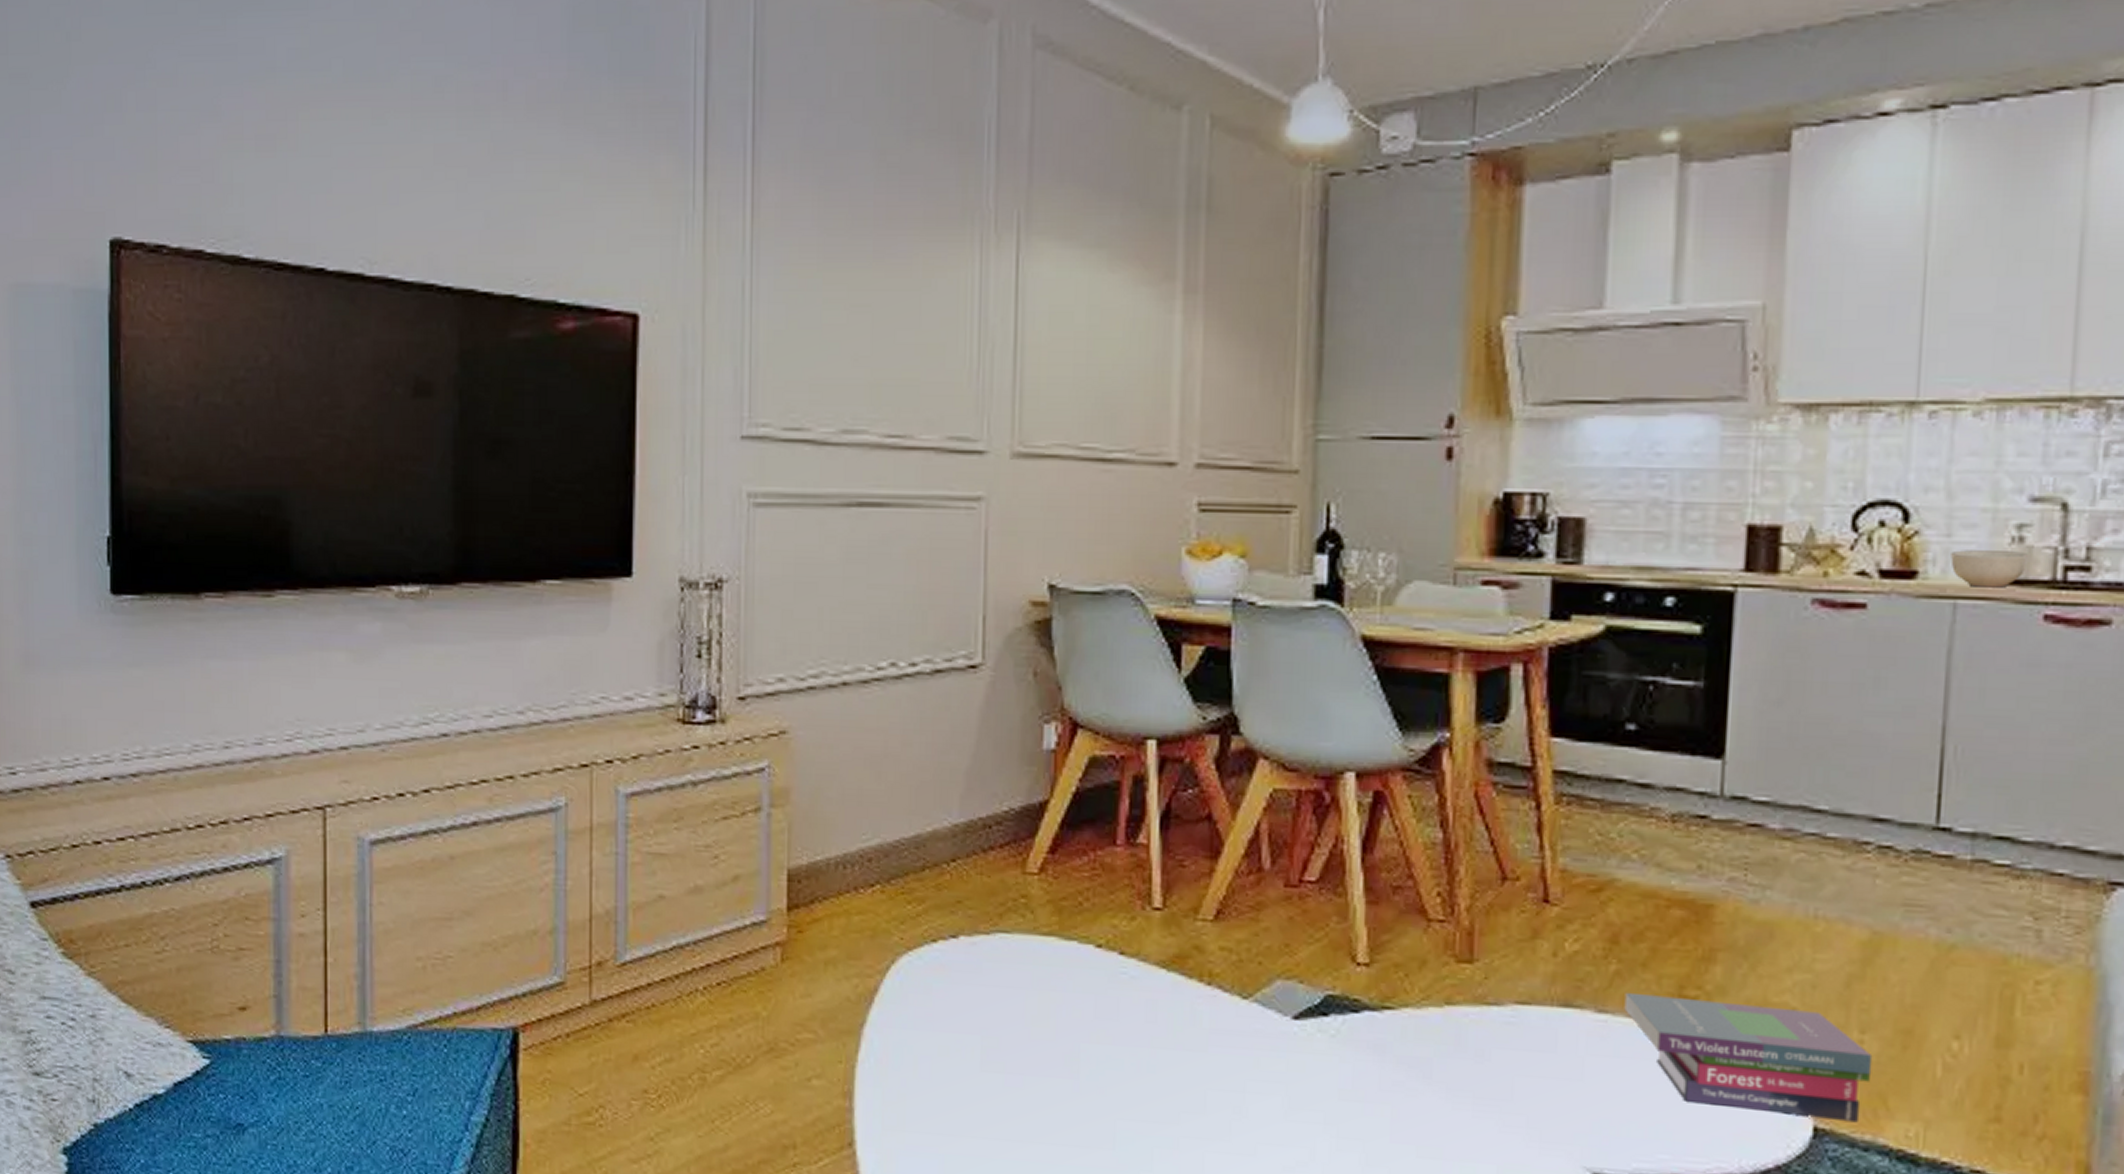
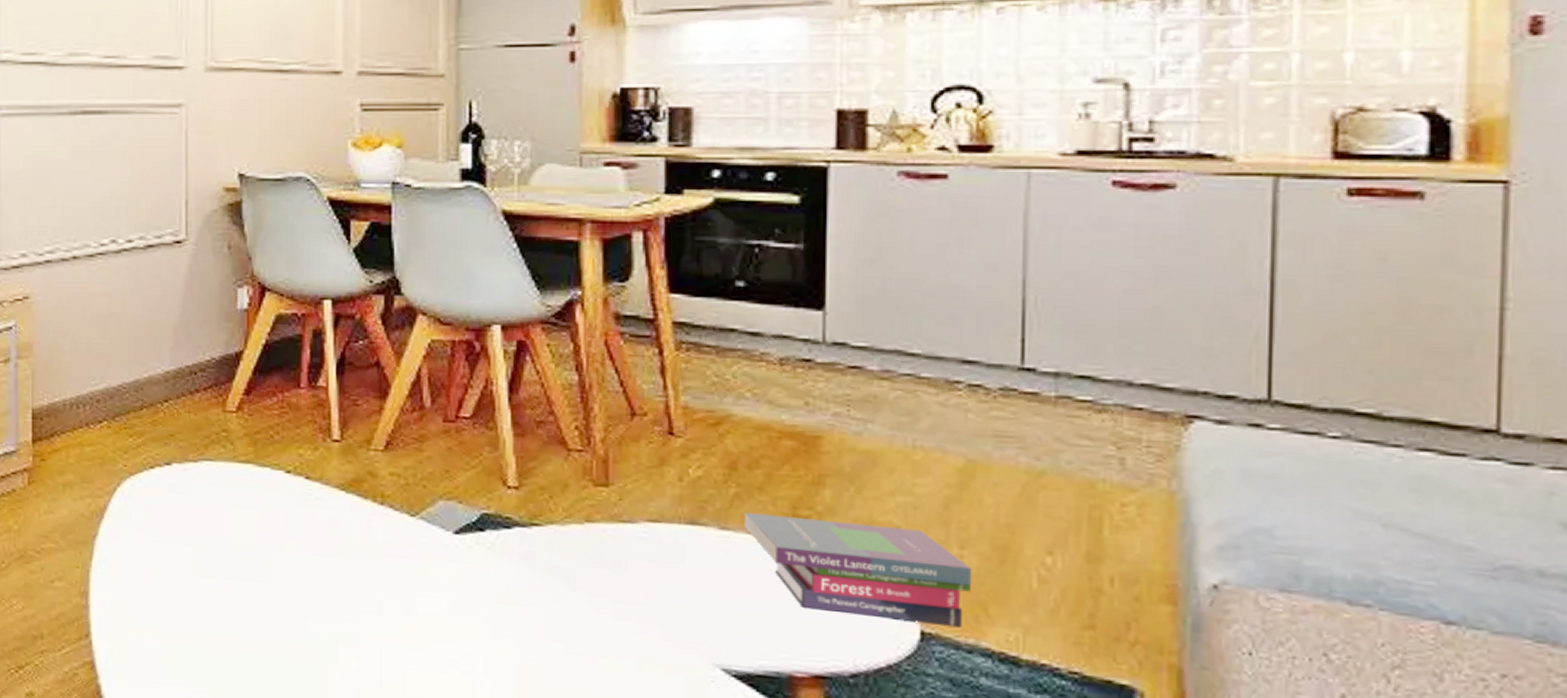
bowl: present [1950,550,2028,588] -> none [1023,126,1094,158]

